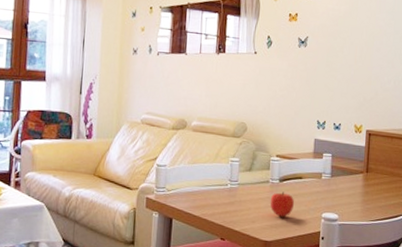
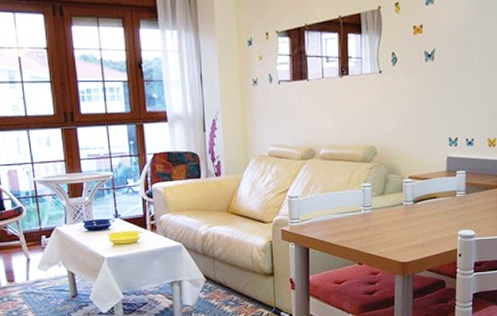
fruit: present [270,191,294,217] -> none [405,212,429,238]

